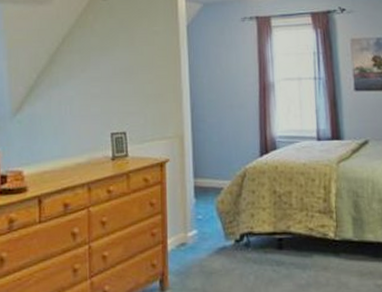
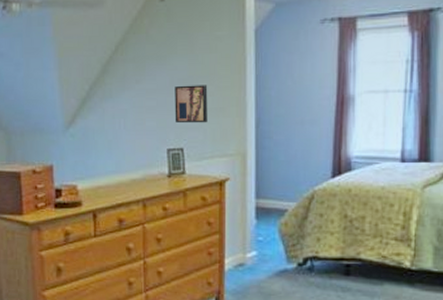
wall art: none [117,73,148,109] -> present [175,85,208,124]

